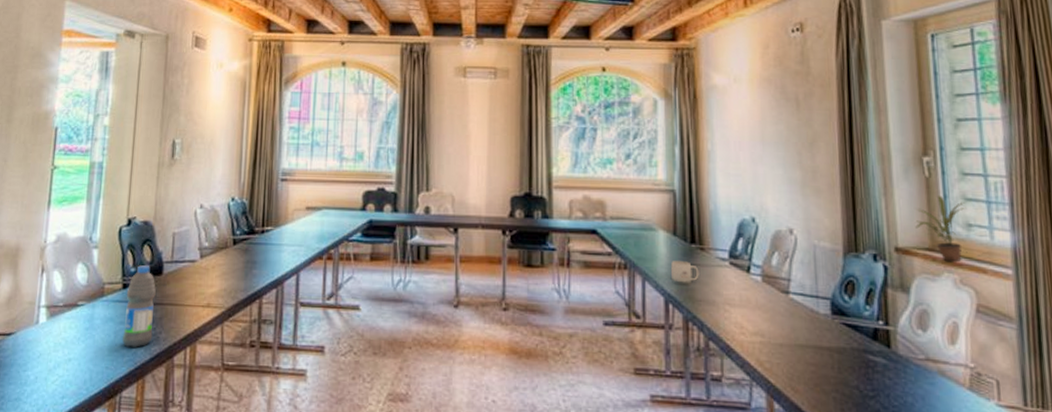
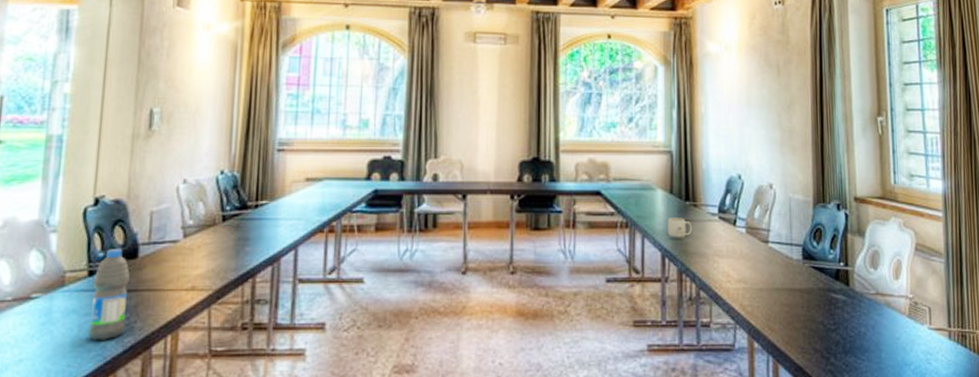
potted plant: present [915,195,971,263] -> none [870,150,913,208]

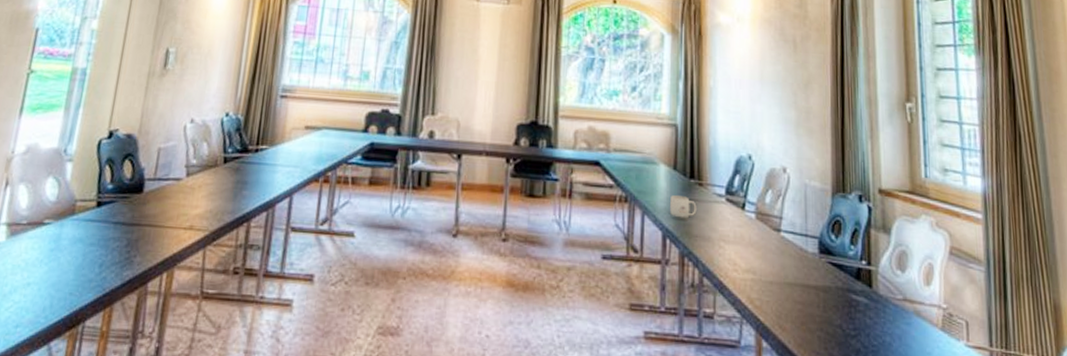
water bottle: present [87,249,130,341] -> none [90,182,135,272]

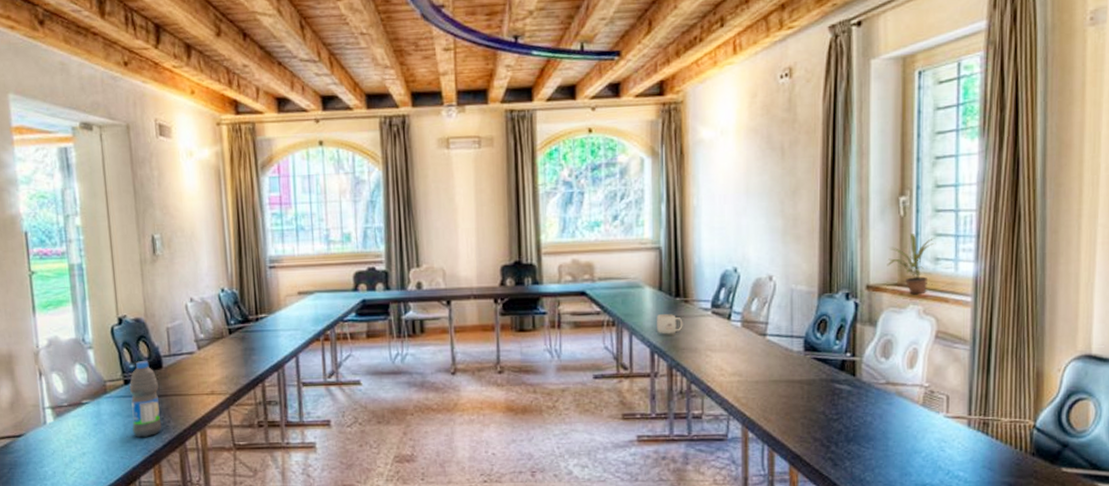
water bottle: none [90,182,135,272] -> present [129,361,162,437]
potted plant: none [897,140,947,206] -> present [887,232,941,295]

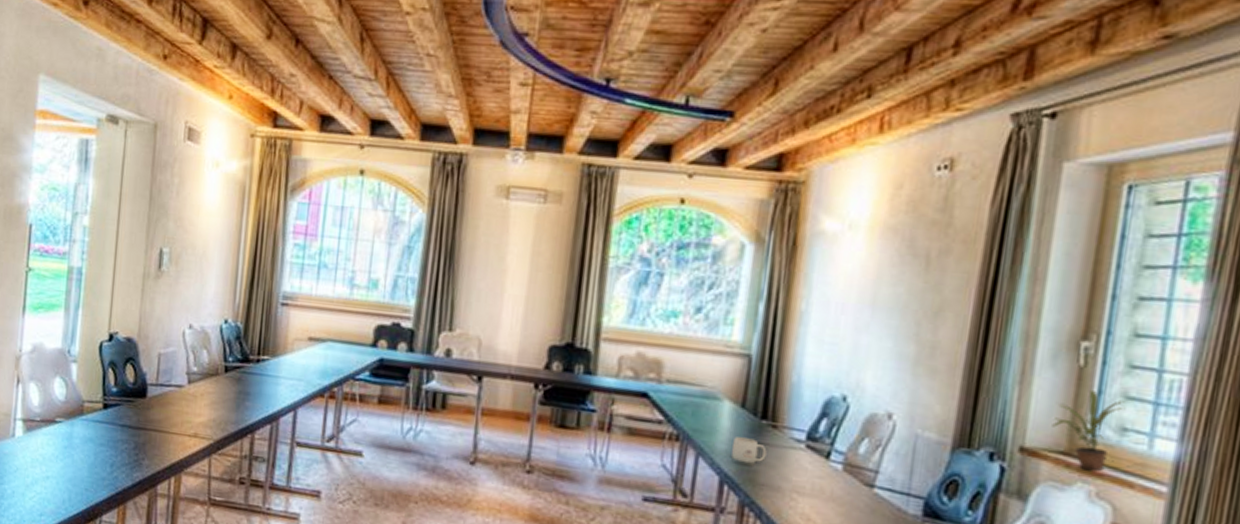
water bottle: present [129,361,162,437] -> none [102,385,139,472]

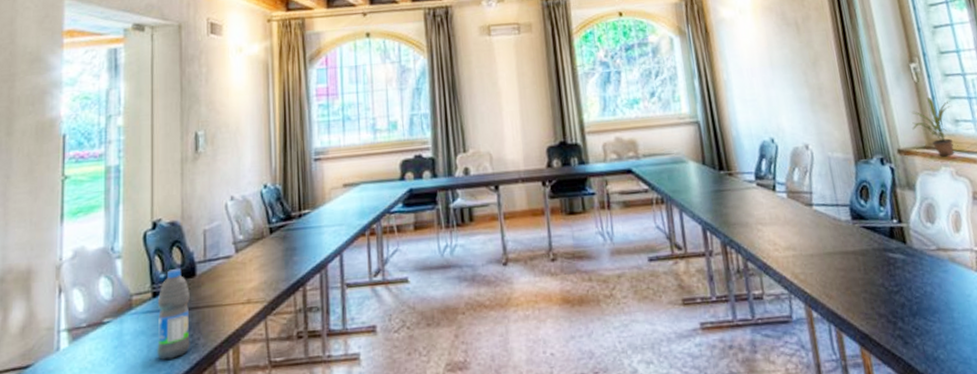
water bottle: none [102,385,139,472] -> present [156,269,190,360]
mug: present [731,436,767,468] -> none [704,188,731,213]

